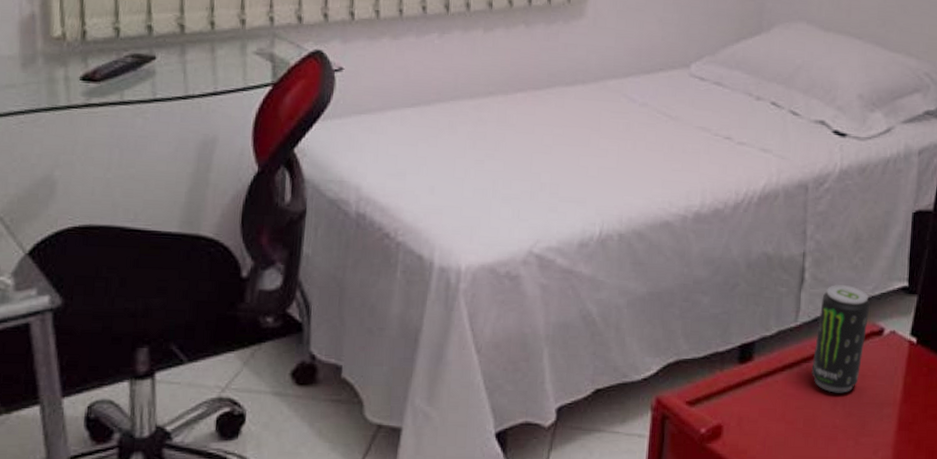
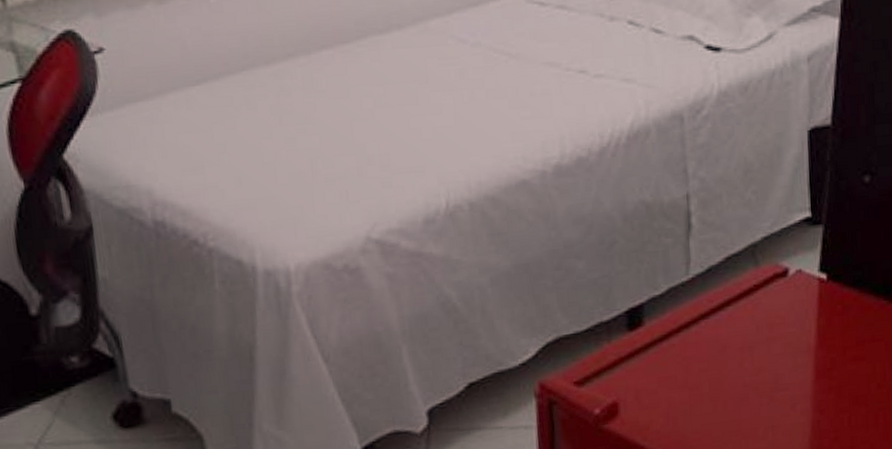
beverage can: present [811,285,870,393] -> none [711,225,770,349]

